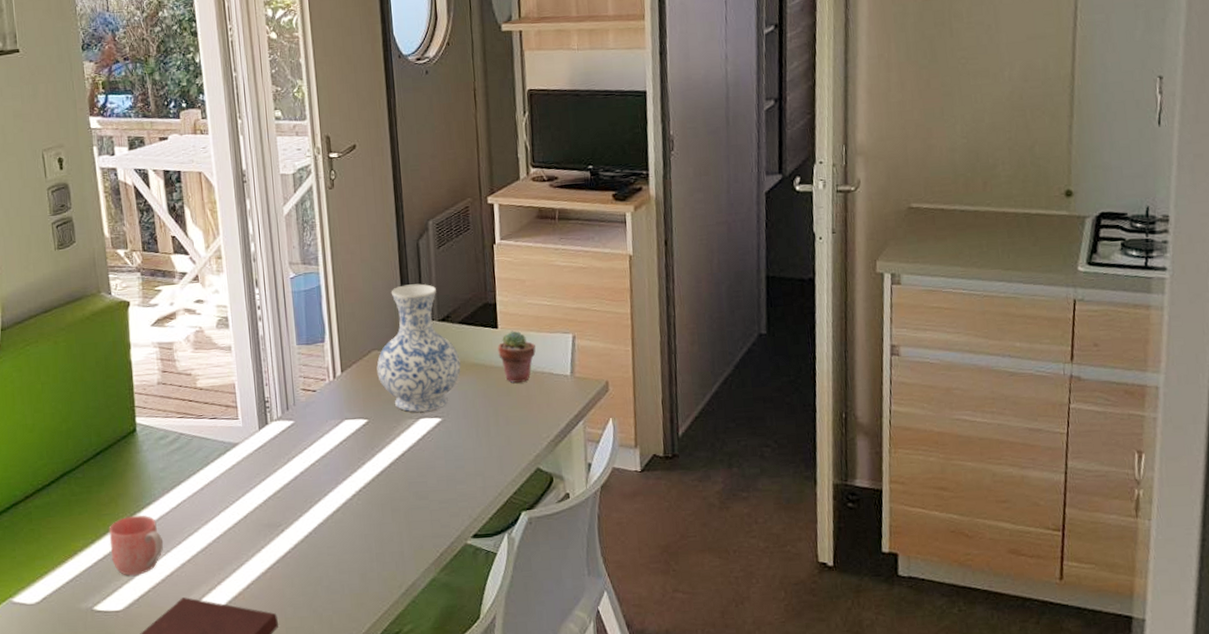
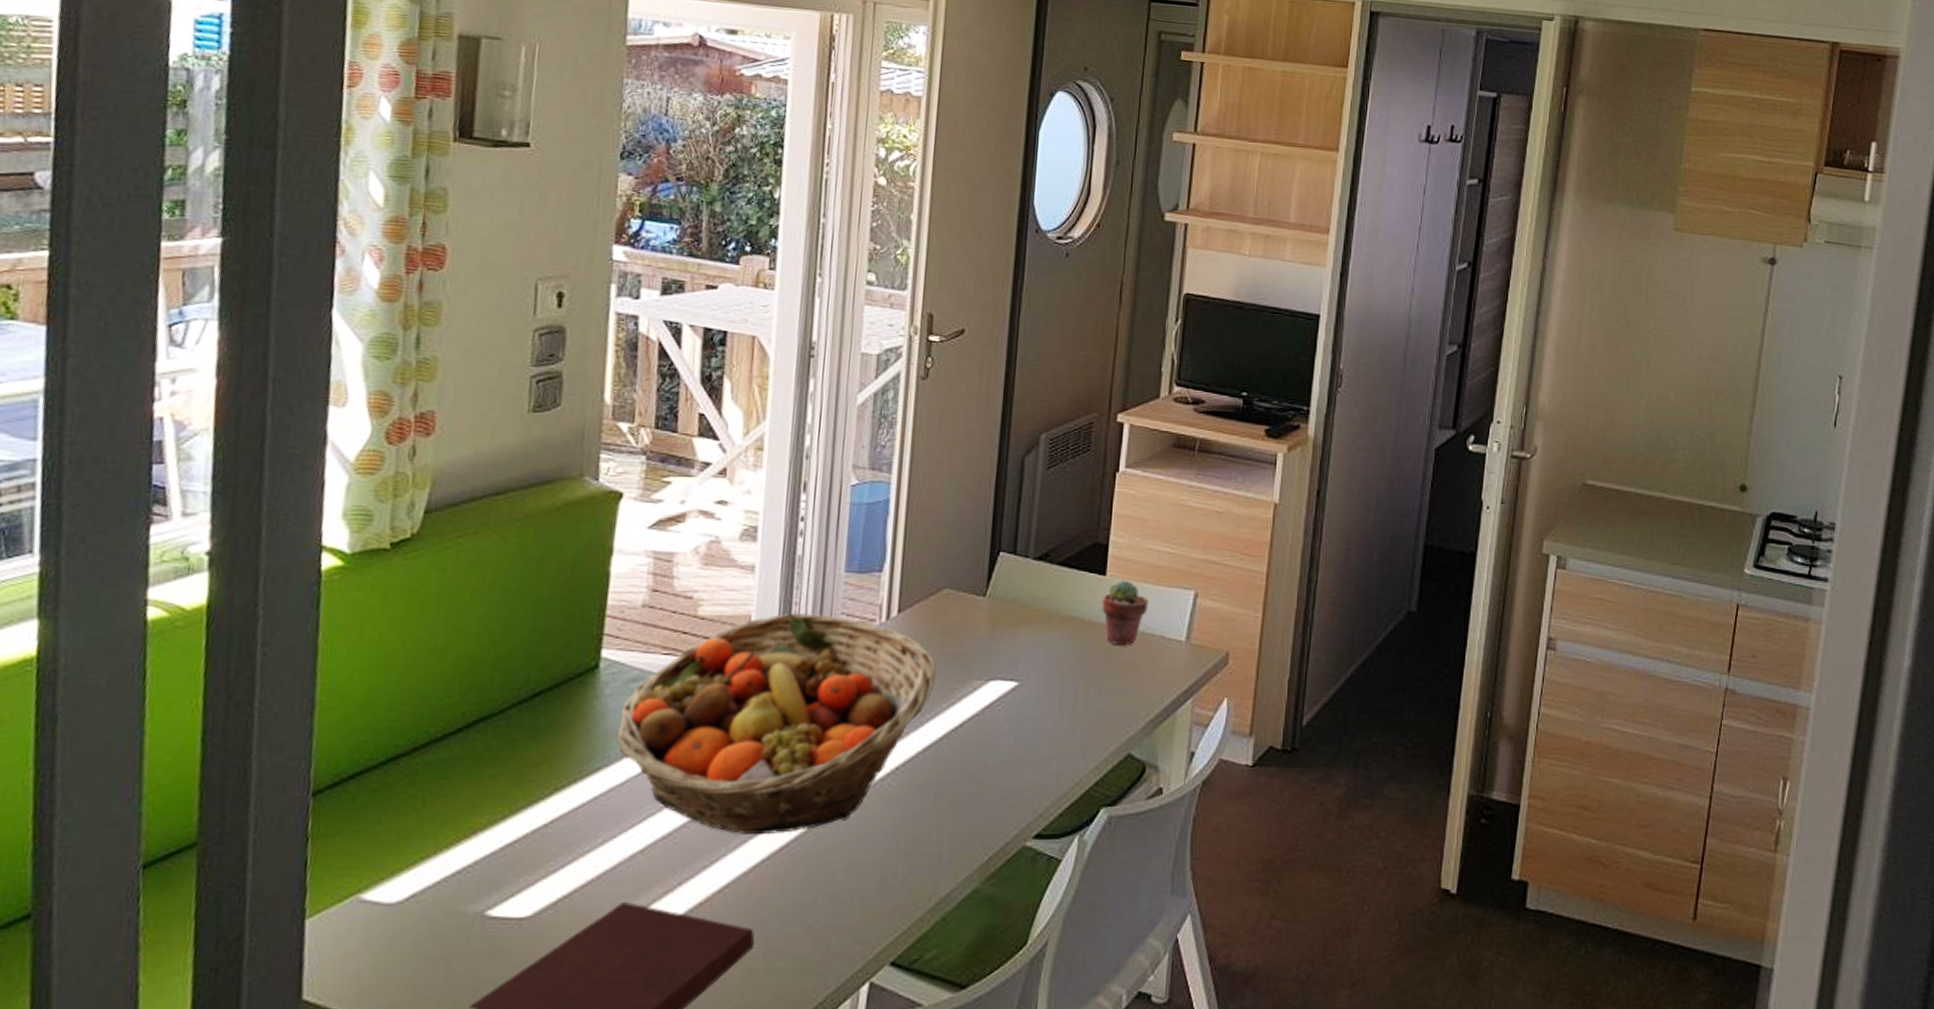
mug: present [109,515,164,576] -> none [528,784,610,869]
fruit basket: none [156,378,378,545] -> present [616,612,937,834]
vase: present [376,284,462,412] -> none [944,510,1054,672]

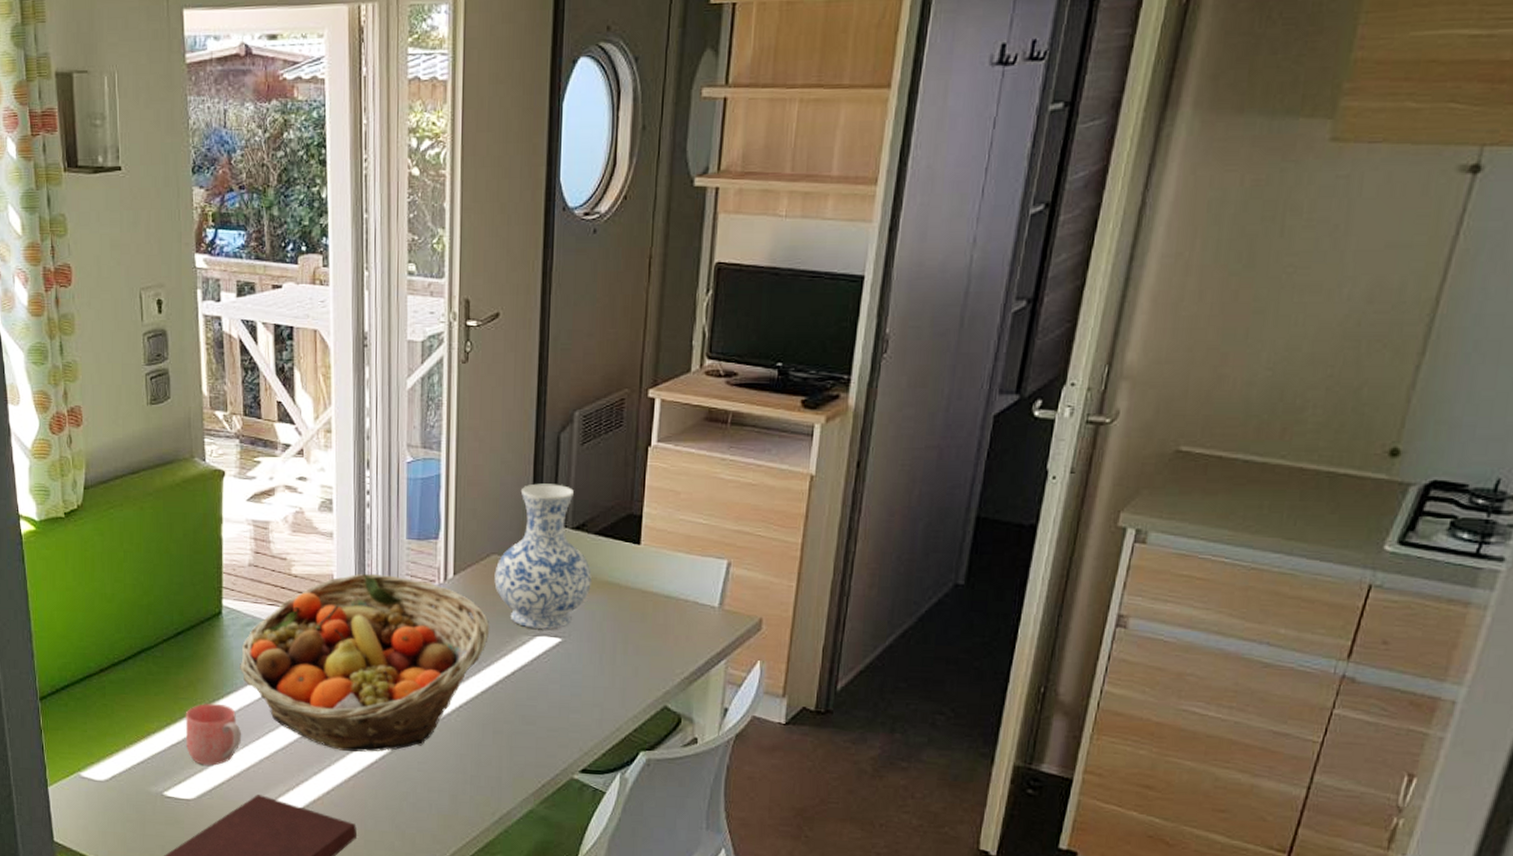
mug: none [528,784,610,869] -> present [185,703,242,766]
vase: none [944,510,1054,672] -> present [494,483,593,629]
potted succulent: present [1102,580,1148,645] -> none [637,549,682,609]

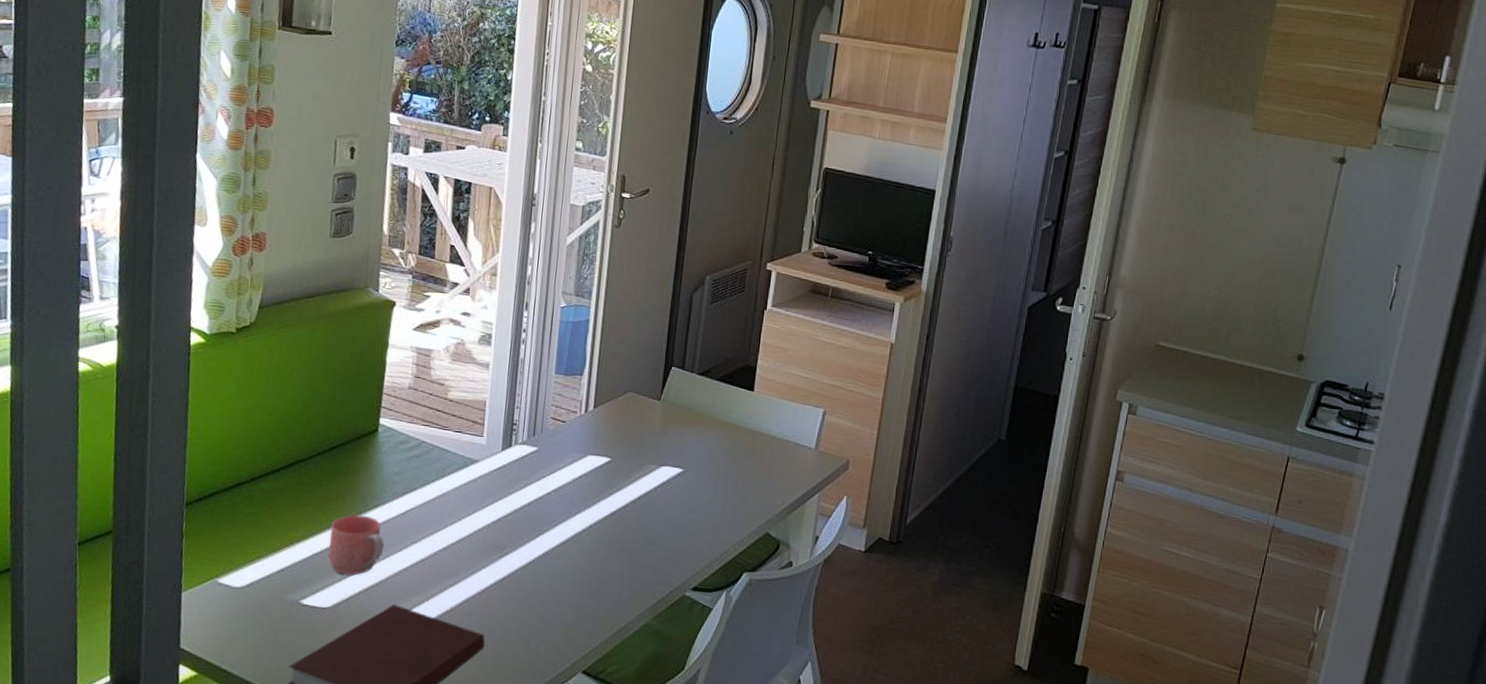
fruit basket: present [240,573,490,752] -> none [389,401,622,567]
vase: present [494,483,593,629] -> none [628,333,712,460]

